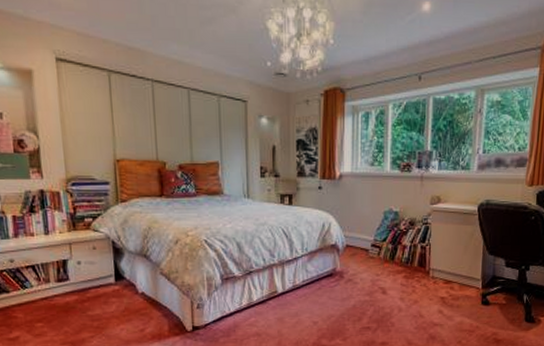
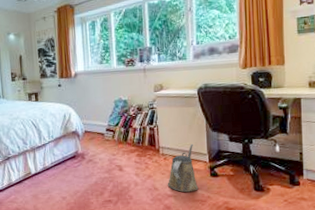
watering can: none [434,267,468,321] -> present [167,143,199,193]

